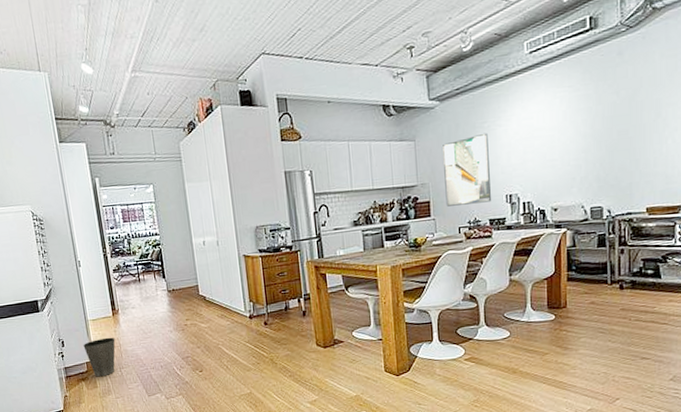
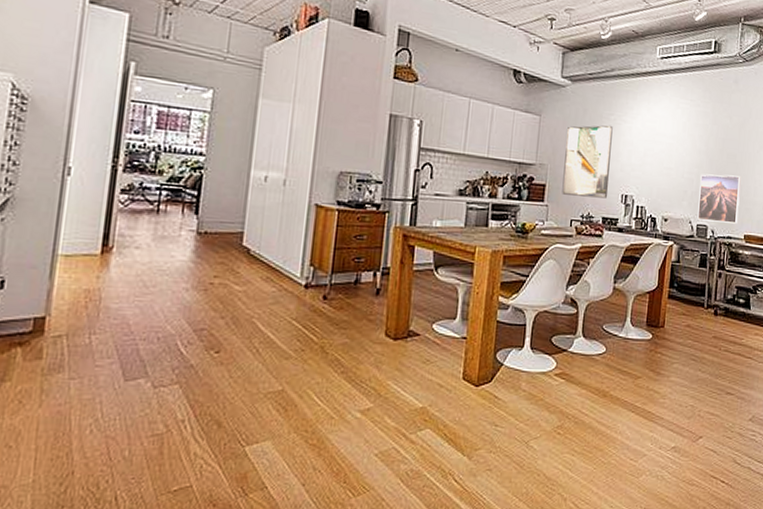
waste basket: present [83,337,116,377] -> none [36,284,95,343]
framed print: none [589,150,637,203] -> present [697,174,741,224]

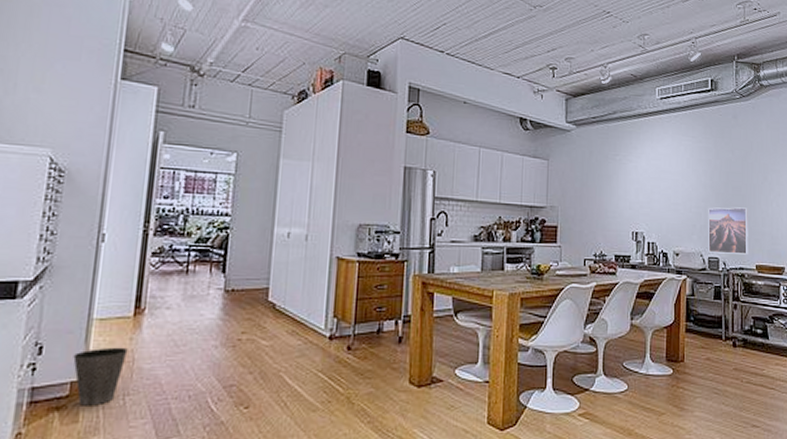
waste basket: none [36,284,95,343] -> present [73,347,128,406]
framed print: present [562,125,613,199] -> none [574,165,619,237]

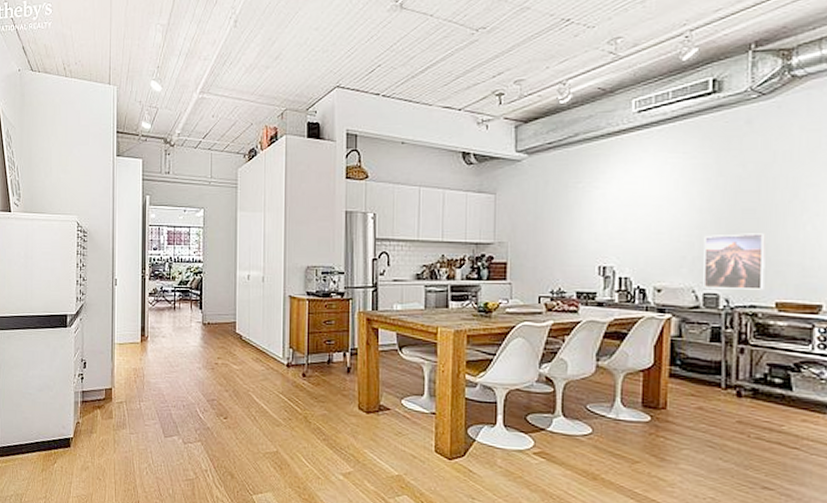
waste basket: present [73,347,128,406] -> none [105,365,139,408]

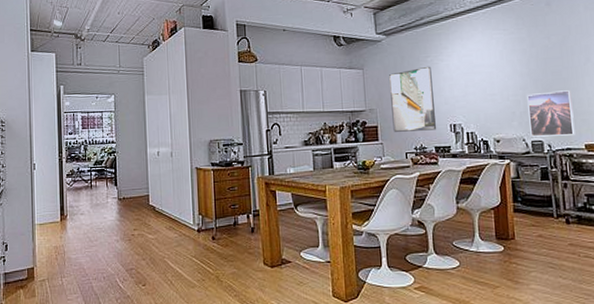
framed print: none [526,194,582,272] -> present [389,66,436,132]

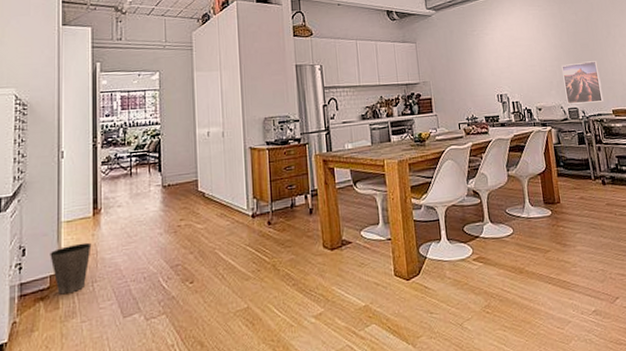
waste basket: none [27,243,60,285] -> present [50,242,92,295]
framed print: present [389,66,436,132] -> none [440,39,485,104]

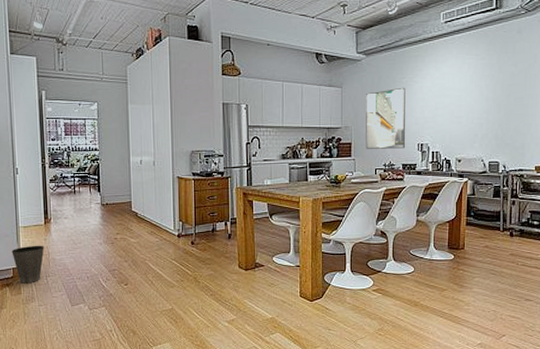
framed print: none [440,39,485,104] -> present [366,87,405,149]
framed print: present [561,61,604,105] -> none [489,116,529,158]

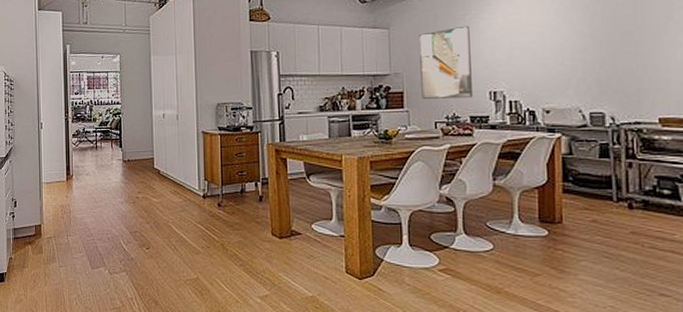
waste basket: present [11,245,45,284] -> none [34,202,66,242]

